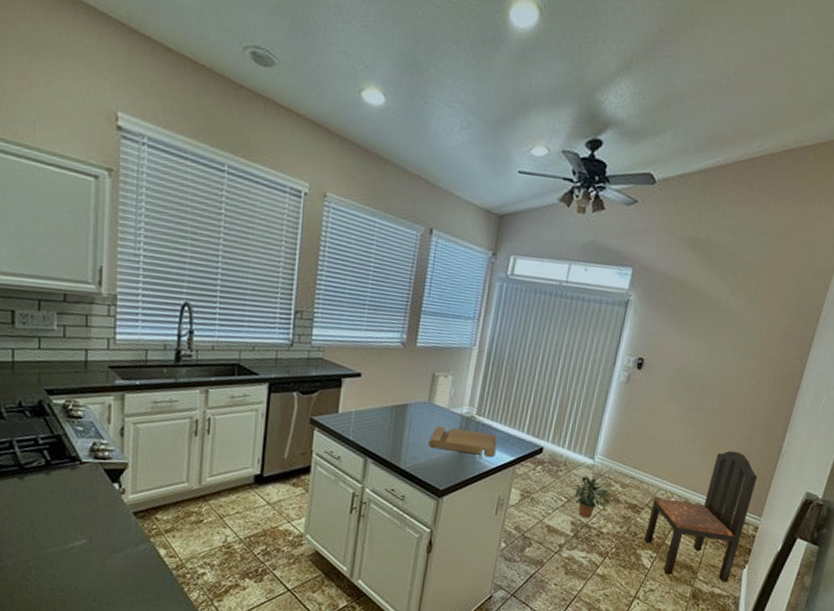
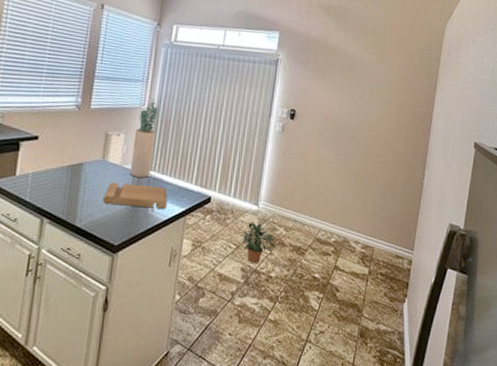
vase: none [457,339,490,423] -> present [130,99,158,178]
dining chair: present [644,450,758,583] -> none [310,189,406,318]

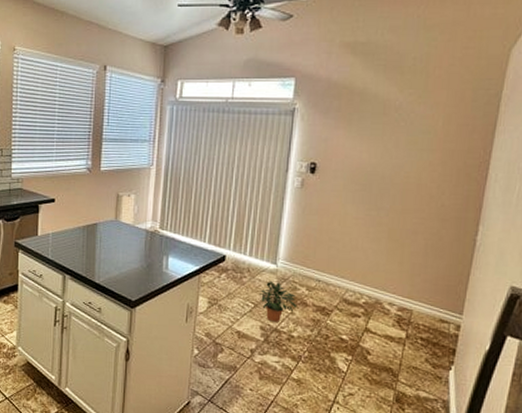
cutting board: present [102,182,168,209] -> none [118,241,181,267]
vase: present [130,99,158,178] -> none [142,159,167,237]

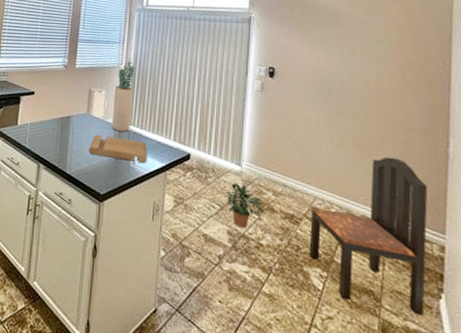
cutting board: none [118,241,181,267] -> present [88,134,147,163]
vase: none [142,159,167,237] -> present [111,59,135,132]
dining chair: none [337,247,453,385] -> present [309,156,428,316]

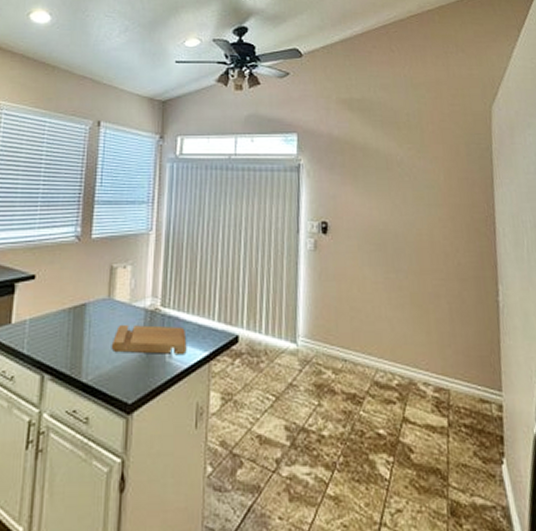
vase: present [111,59,135,132] -> none [140,222,168,317]
potted plant: present [224,182,264,228] -> none [279,364,325,419]
dining chair: present [309,156,428,316] -> none [373,313,489,487]

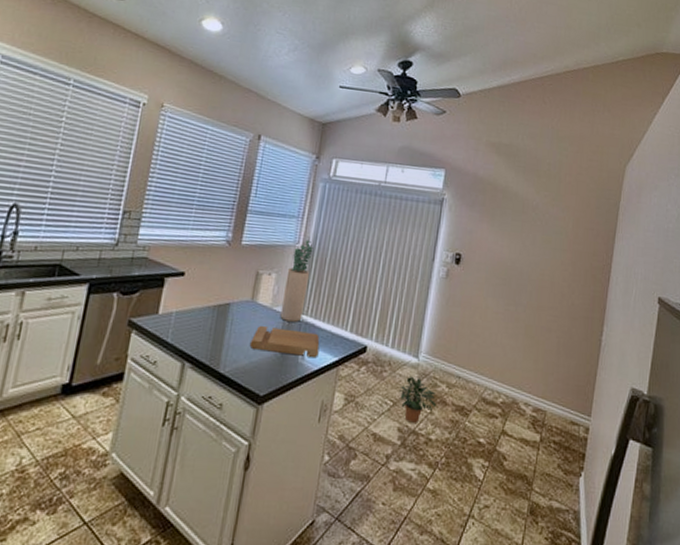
vase: none [140,222,168,317] -> present [280,237,314,322]
potted plant: none [279,364,325,419] -> present [398,376,437,423]

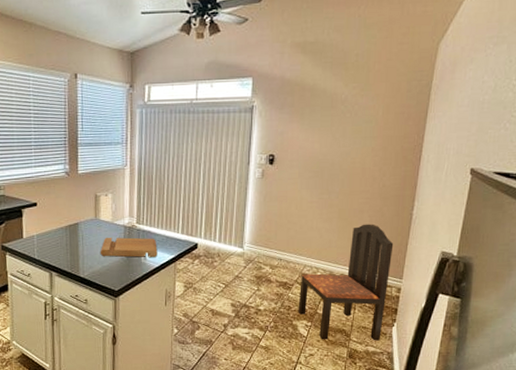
vase: present [280,237,314,322] -> none [120,159,141,231]
potted plant: present [398,376,437,423] -> none [228,263,263,299]
dining chair: none [474,345,582,494] -> present [298,223,394,341]

